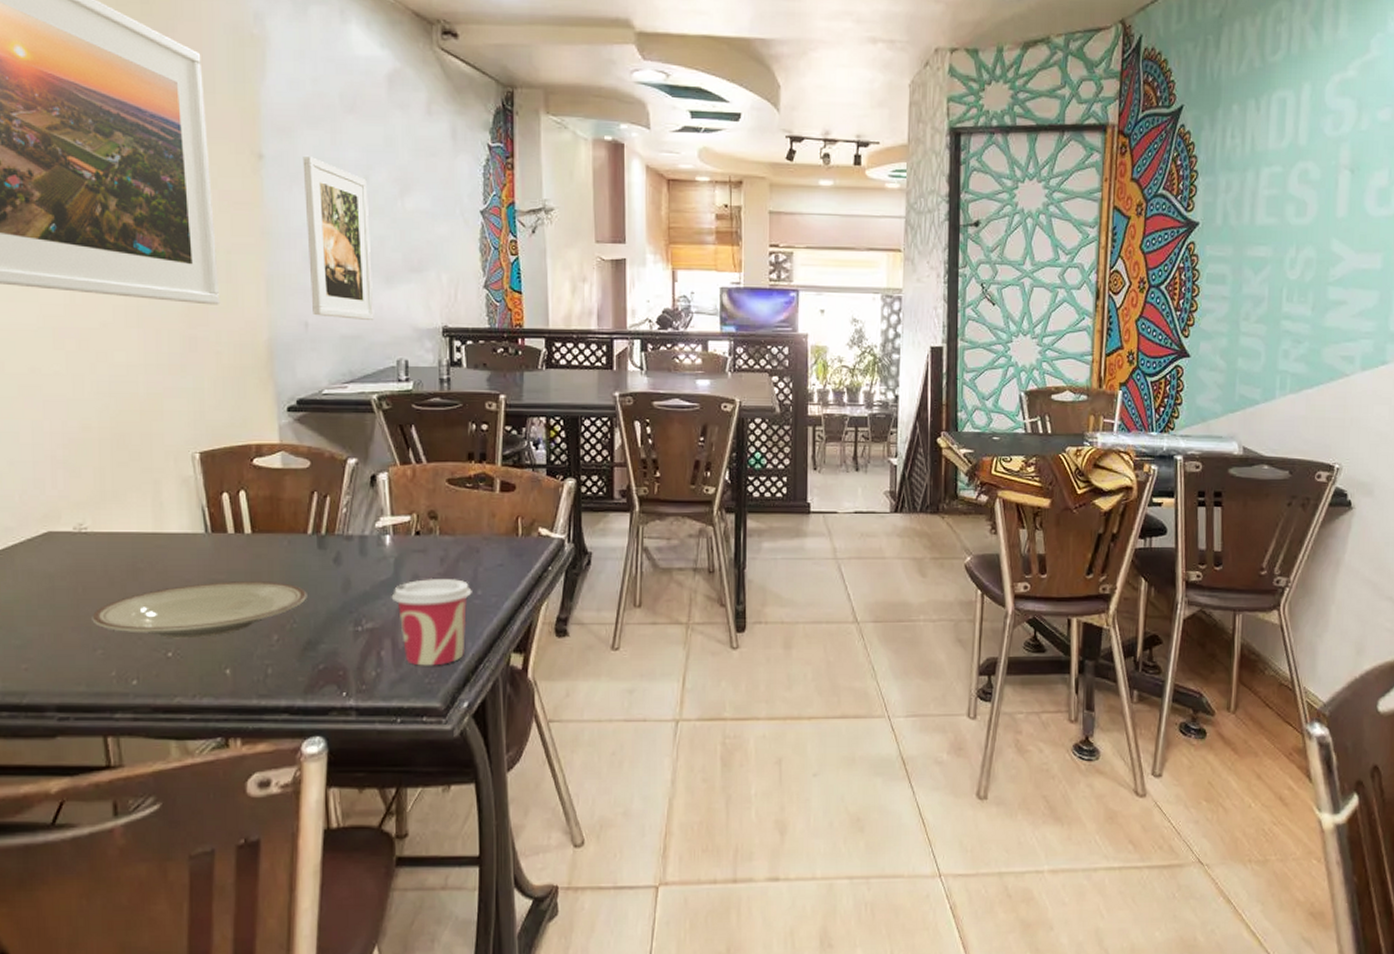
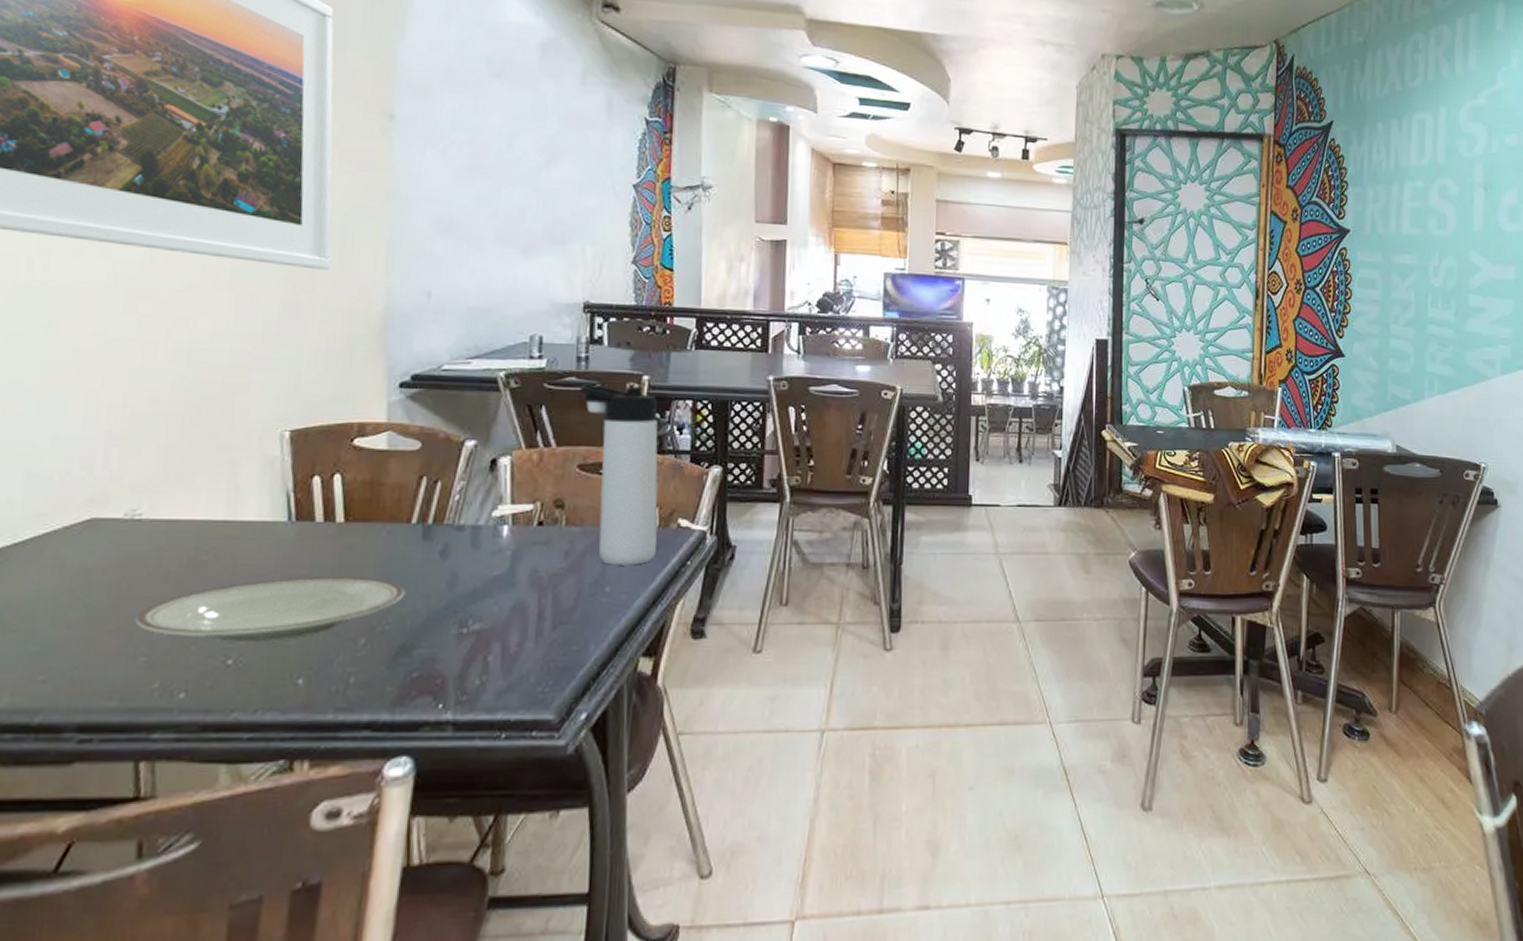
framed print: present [302,157,374,320] -> none [437,119,510,292]
cup: present [391,578,472,666] -> none [504,573,599,673]
thermos bottle: none [444,404,520,571] -> present [579,384,658,566]

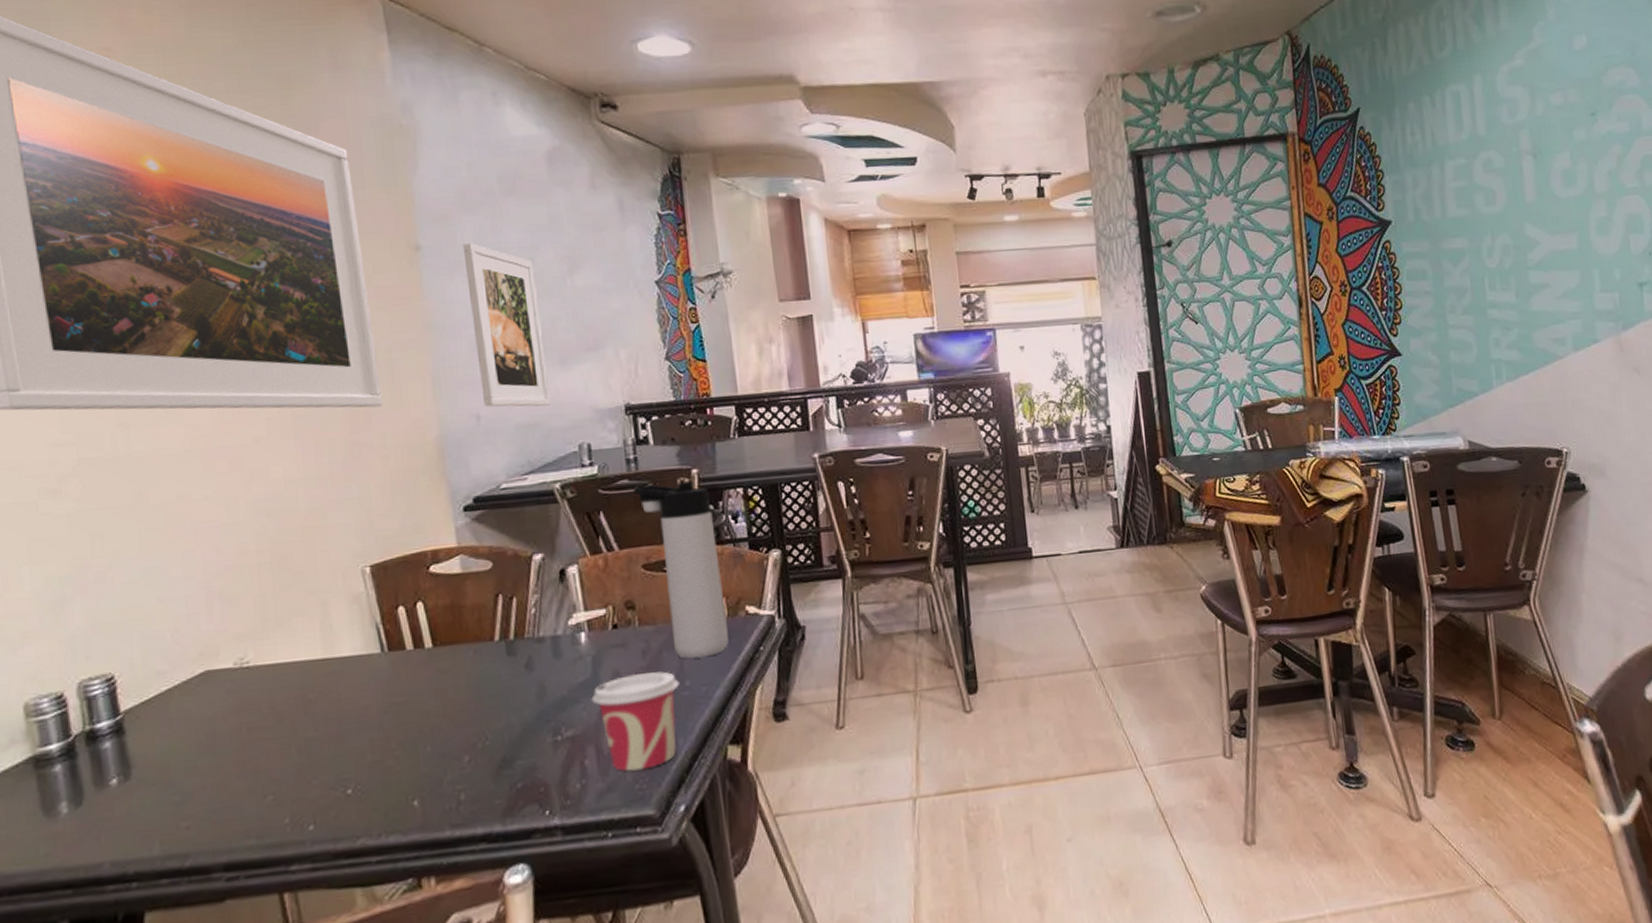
plate: present [135,577,406,644] -> none [259,697,499,774]
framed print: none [437,119,510,292] -> present [462,243,551,407]
cup: none [504,573,599,673] -> present [591,671,680,772]

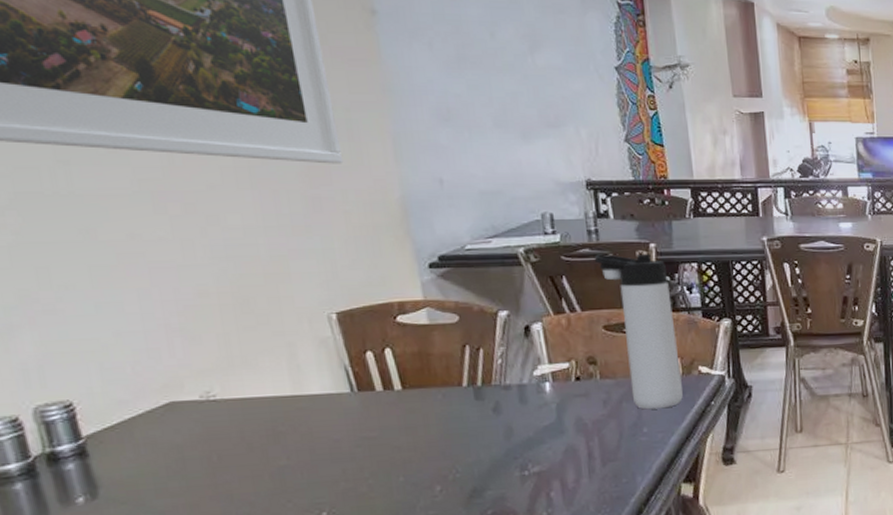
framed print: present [462,243,551,407] -> none [420,12,514,175]
cup: present [591,671,680,772] -> none [556,419,638,503]

